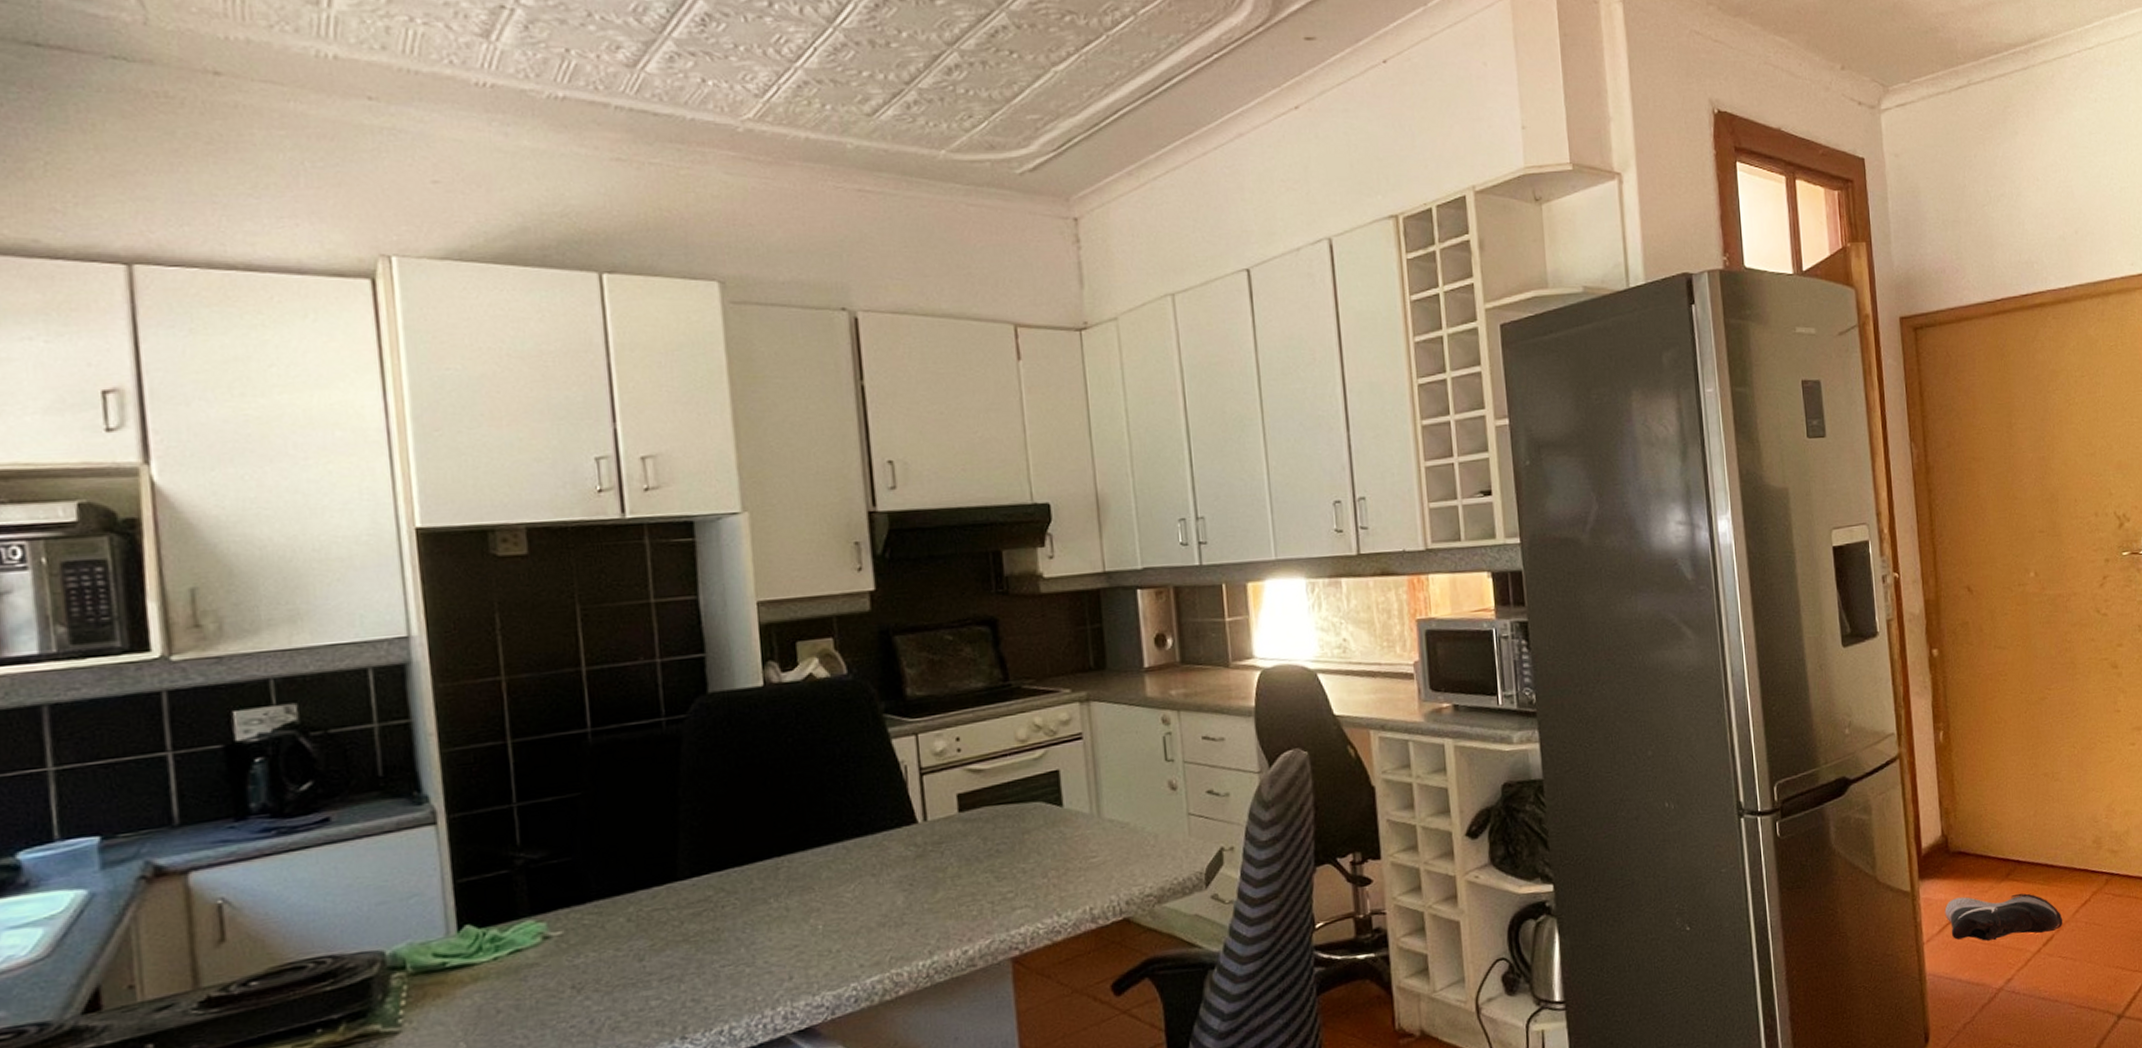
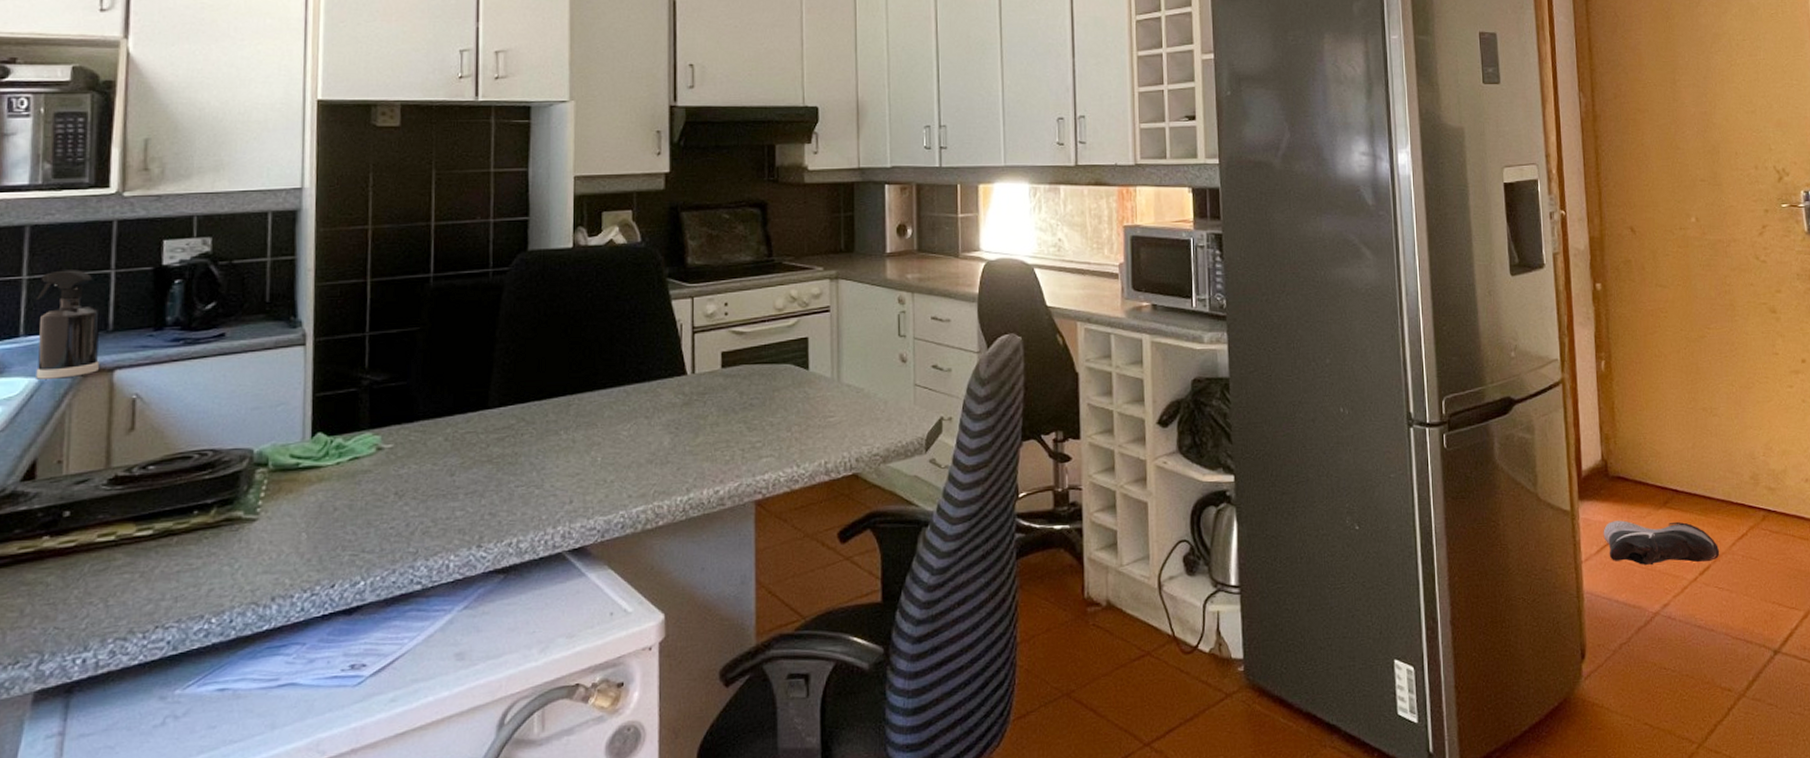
spray bottle: none [70,754,168,891] -> present [36,270,100,379]

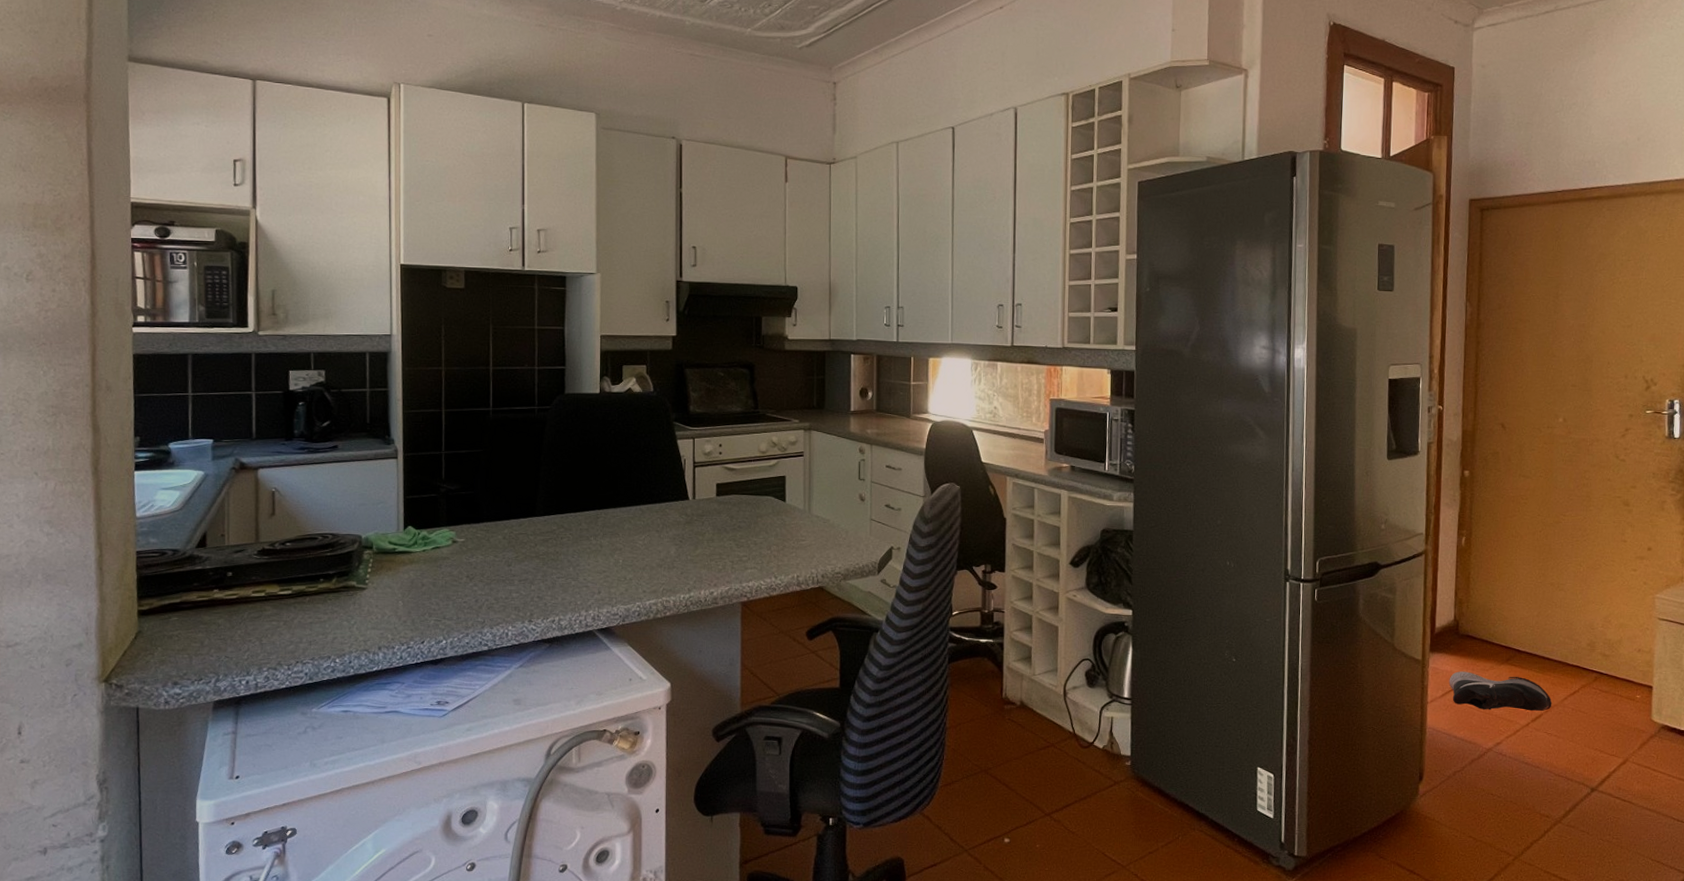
spray bottle: present [36,270,100,379] -> none [199,390,247,473]

